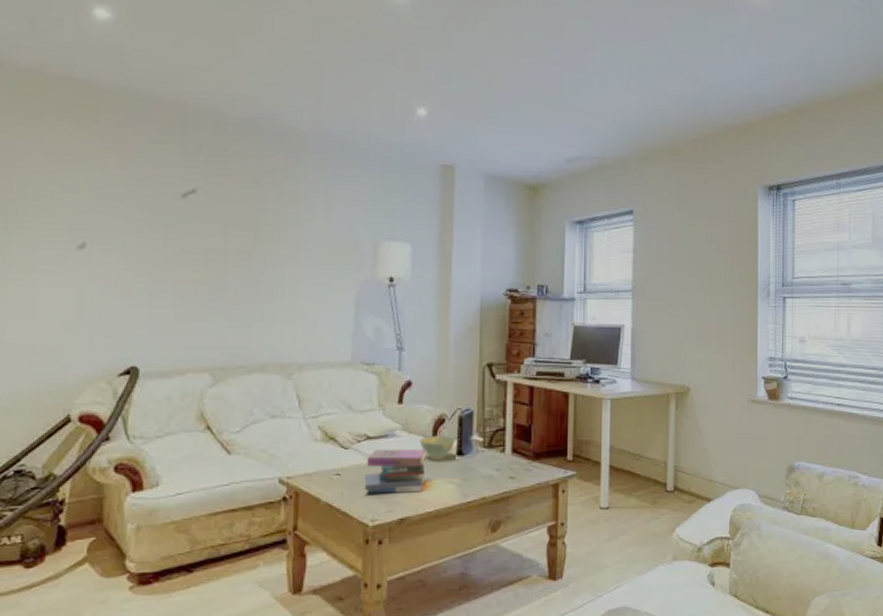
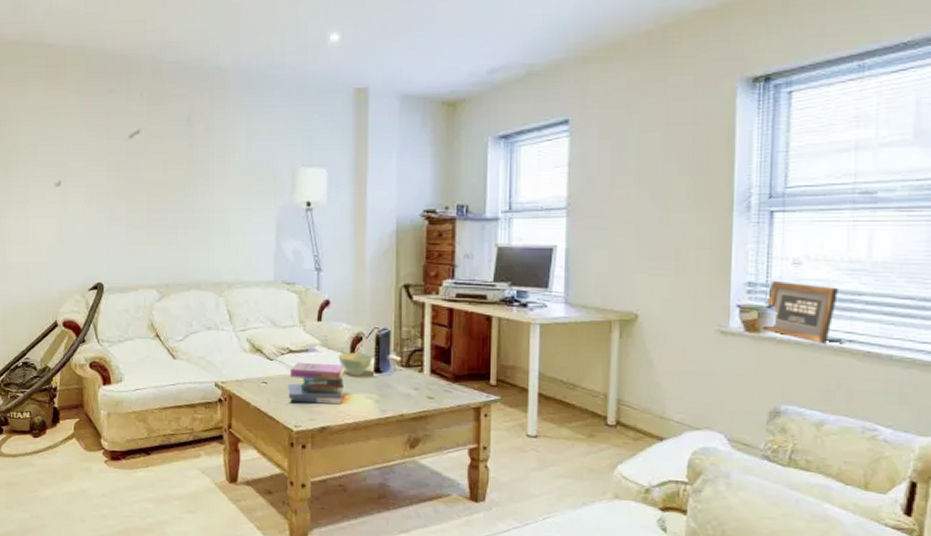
picture frame: none [779,356,830,409] -> present [761,281,838,345]

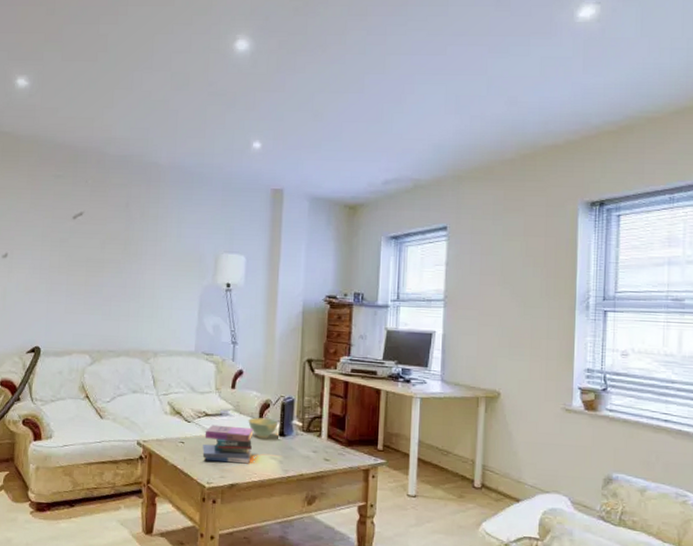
picture frame: present [761,281,838,345] -> none [597,369,656,424]

